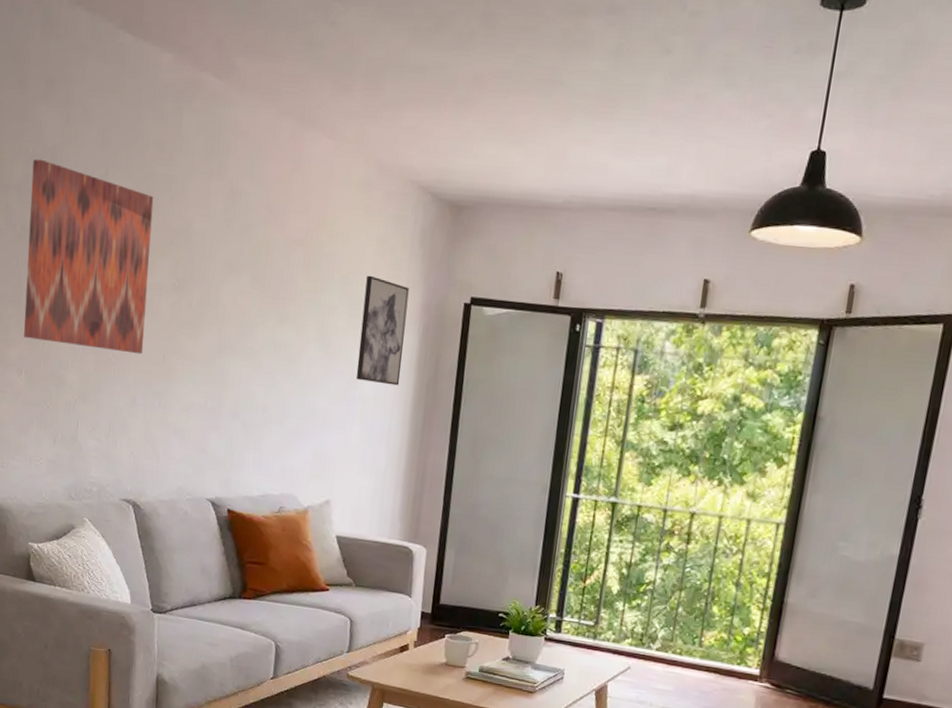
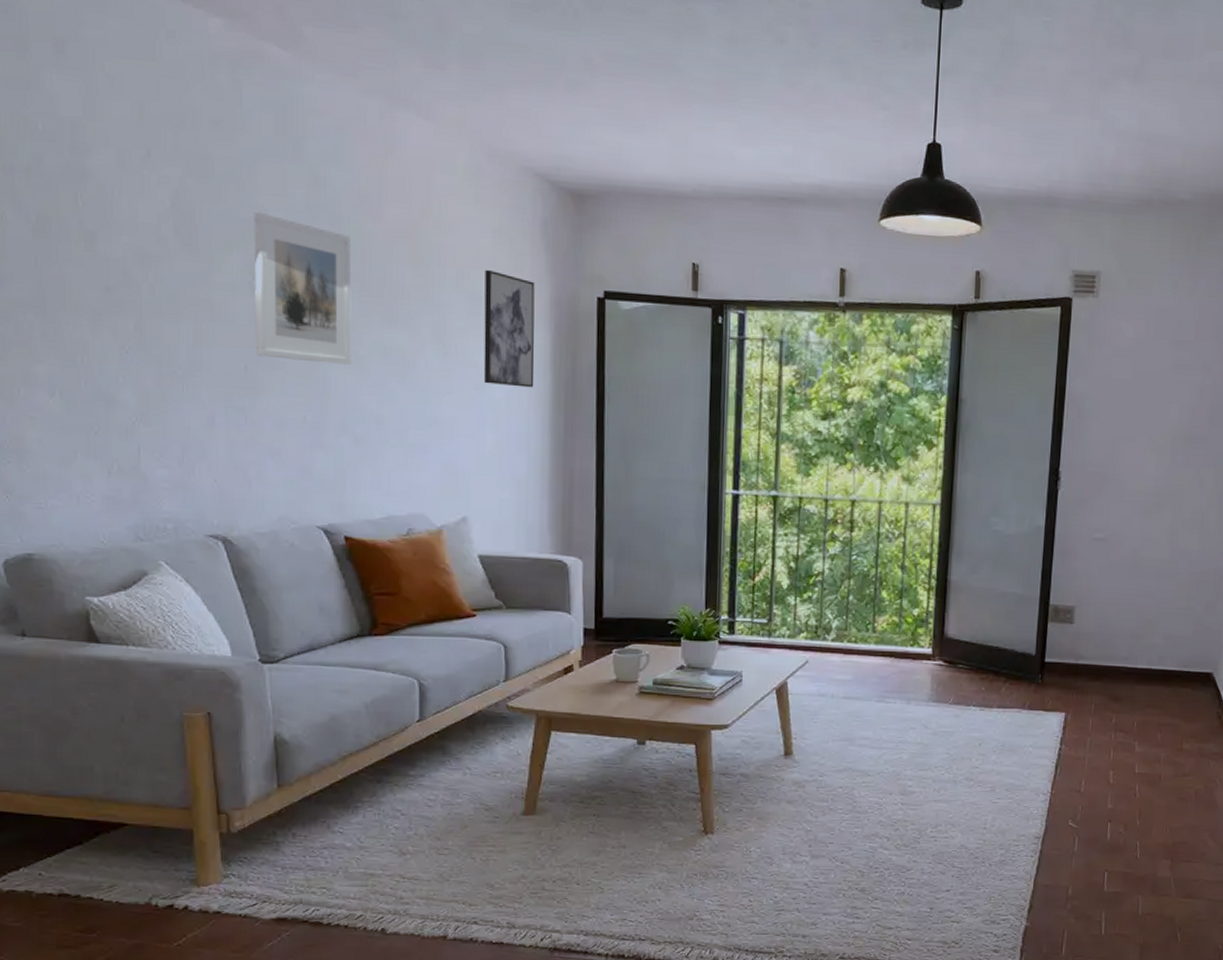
wall art: present [24,159,154,354] -> none [45,136,218,365]
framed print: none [173,222,257,359] -> present [253,211,352,366]

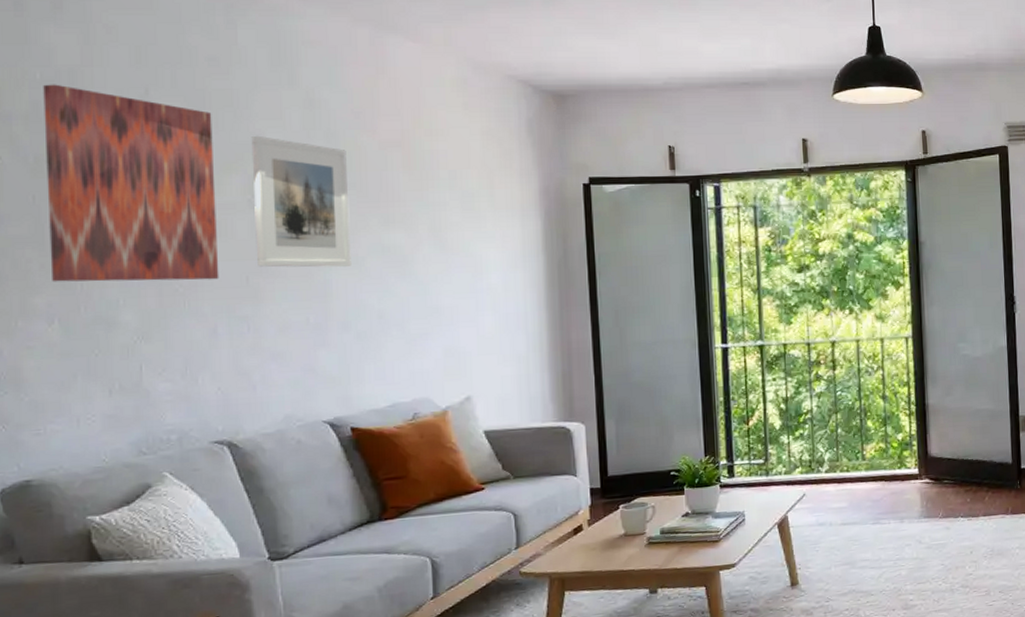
wall art: none [45,136,218,365] -> present [43,84,219,282]
wall art: present [483,269,535,388] -> none [476,168,529,271]

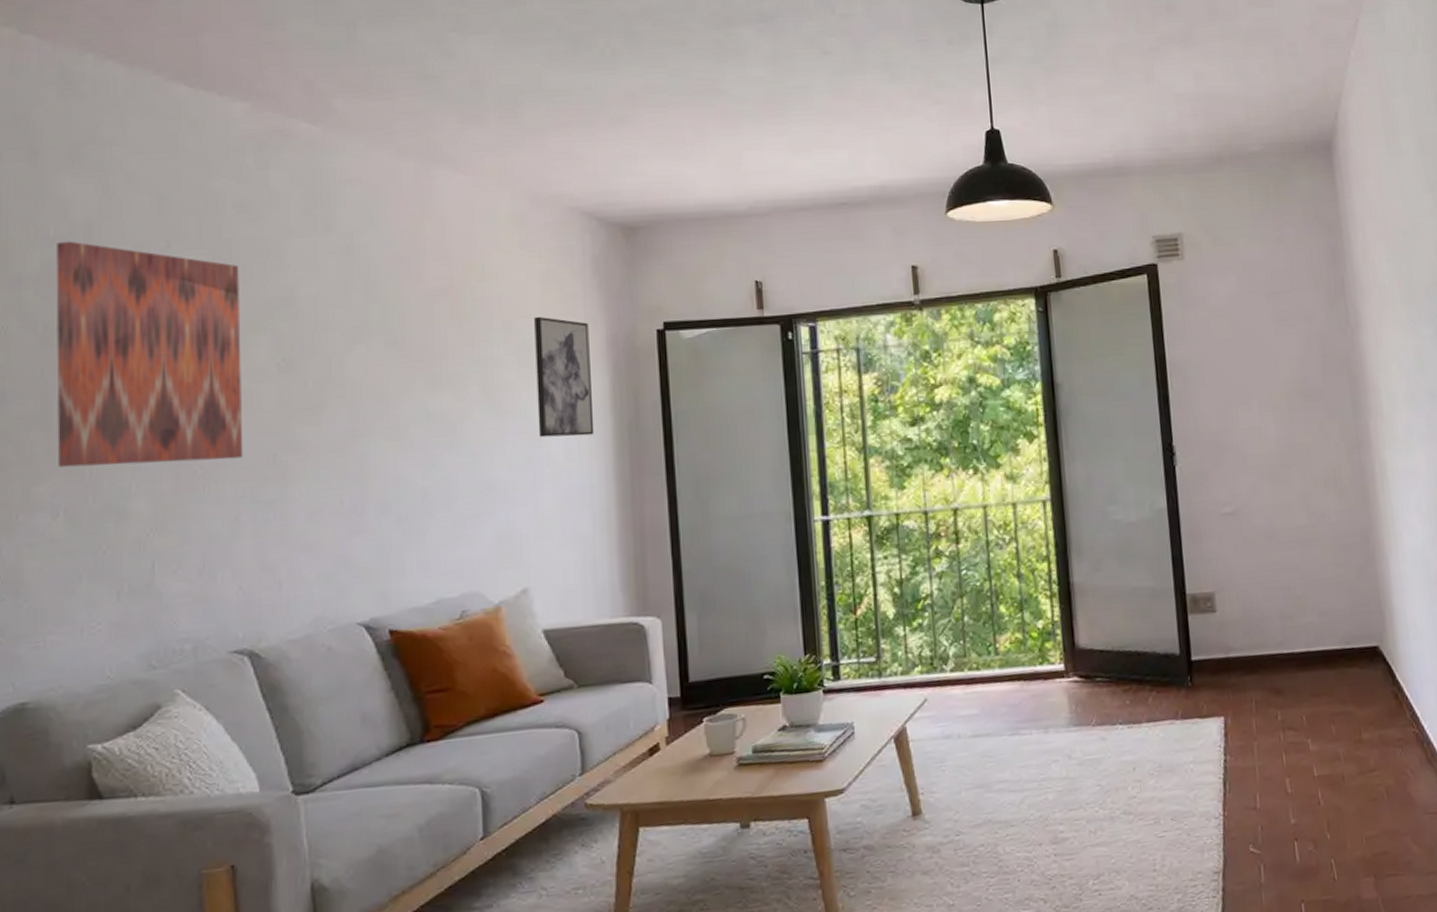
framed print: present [251,135,351,268] -> none [282,289,392,442]
wall art: none [476,168,529,271] -> present [534,316,595,438]

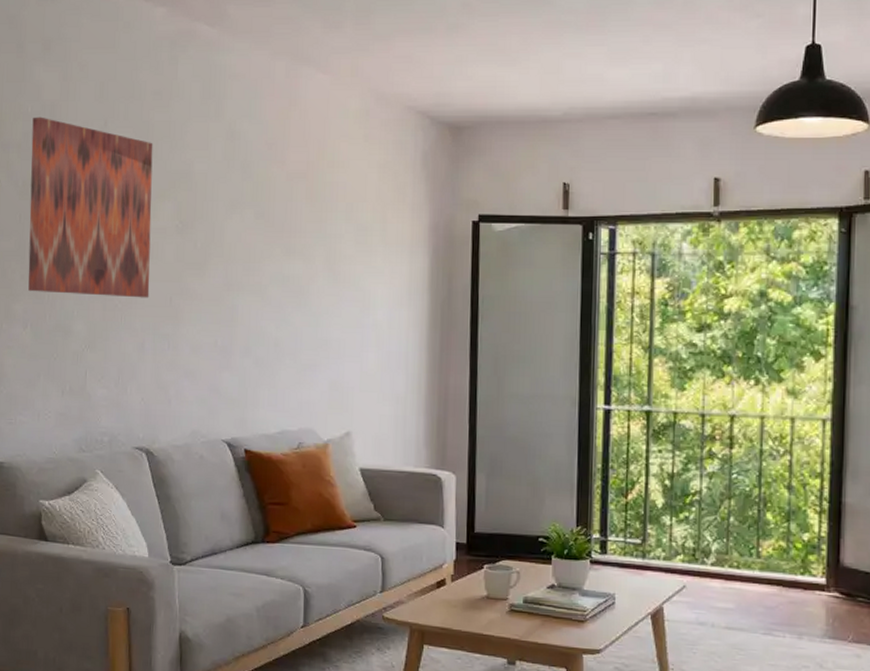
wall art: present [534,316,595,438] -> none [368,201,415,309]

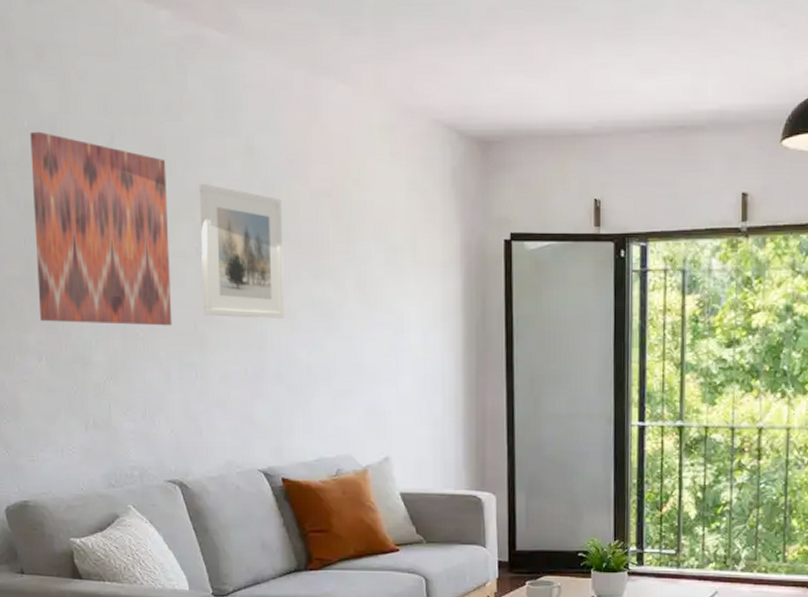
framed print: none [179,165,259,295] -> present [199,183,284,320]

